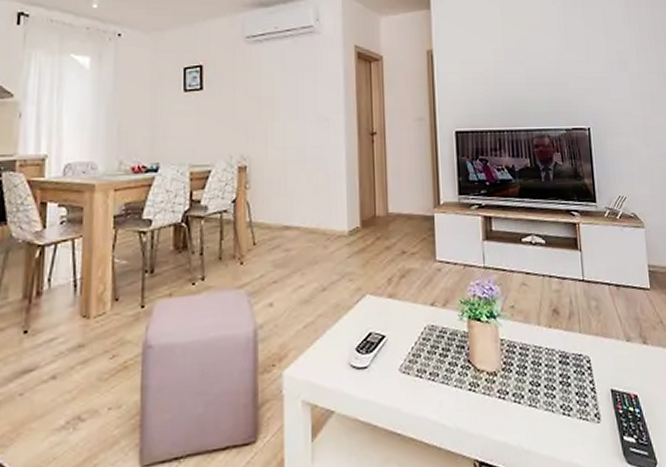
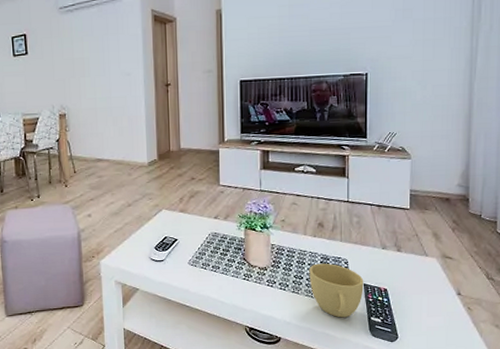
cup: none [546,362,612,440] -> present [309,263,364,318]

